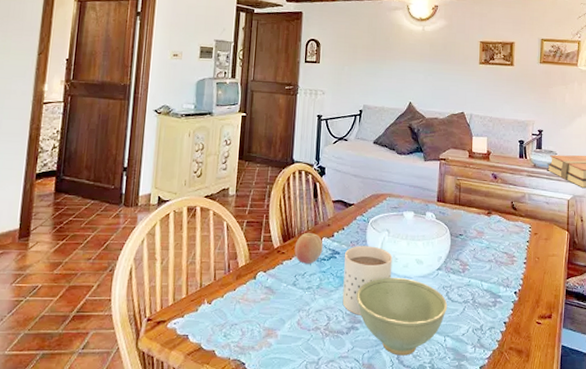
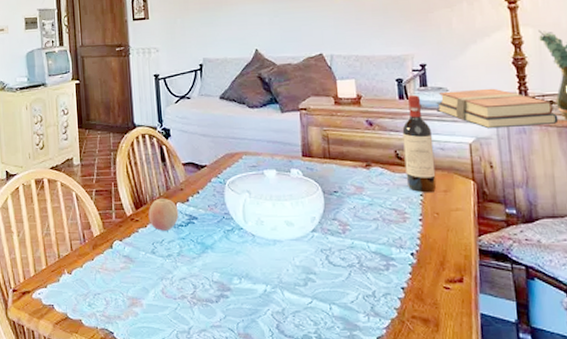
mug: present [342,246,393,315] -> none [202,209,259,283]
bowl: present [356,277,448,356] -> none [221,241,330,325]
wine bottle: none [517,154,542,240] -> present [402,94,437,193]

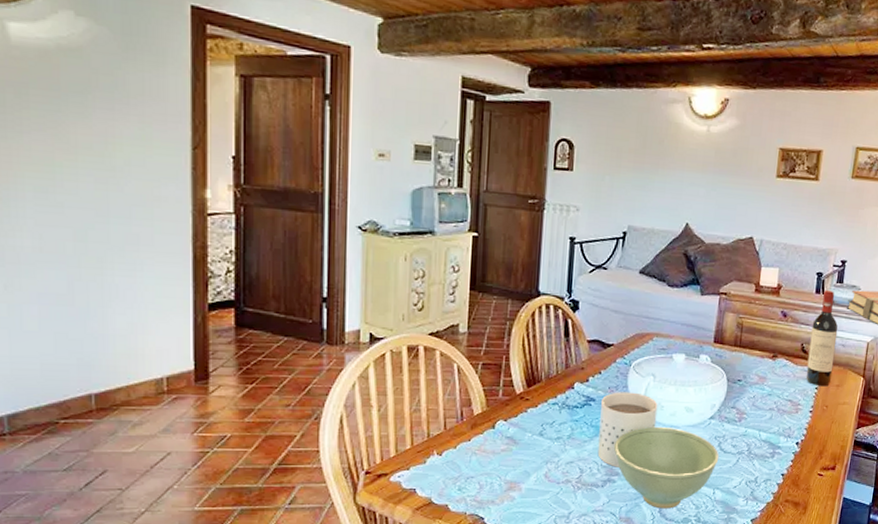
fruit: present [148,198,179,231] -> none [540,376,576,412]
mug: none [202,209,259,283] -> present [597,392,658,467]
bowl: none [221,241,330,325] -> present [613,426,720,509]

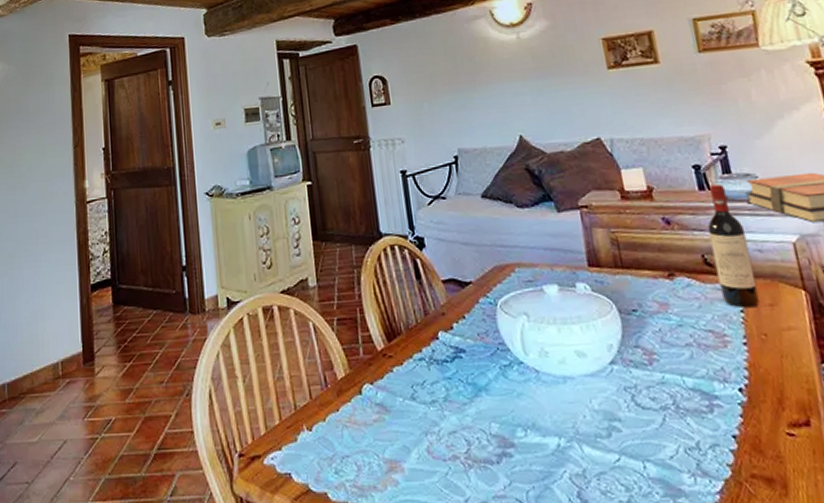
mug: present [597,392,658,467] -> none [472,337,545,436]
bowl: present [613,426,720,509] -> none [499,378,638,492]

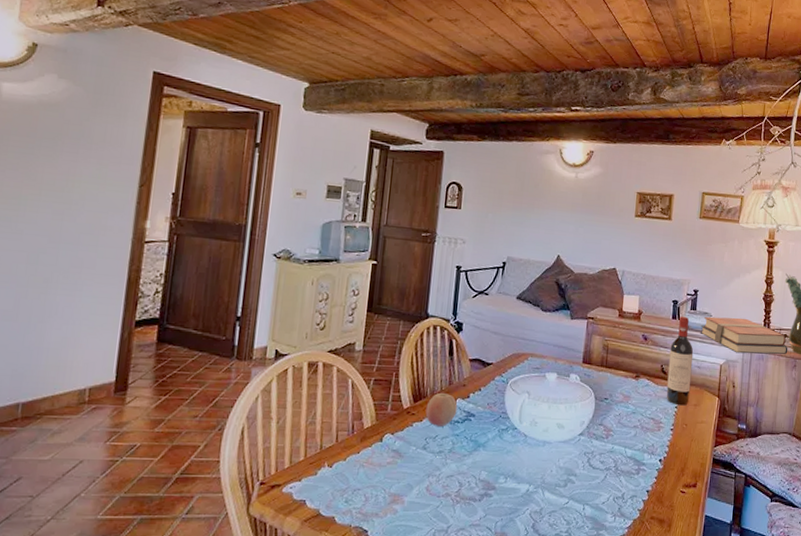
fruit: none [403,325,442,369] -> present [425,392,458,426]

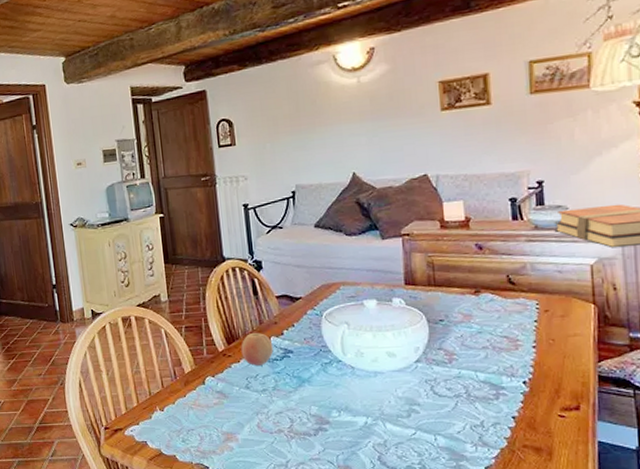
wine bottle: present [666,316,694,406] -> none [515,214,553,319]

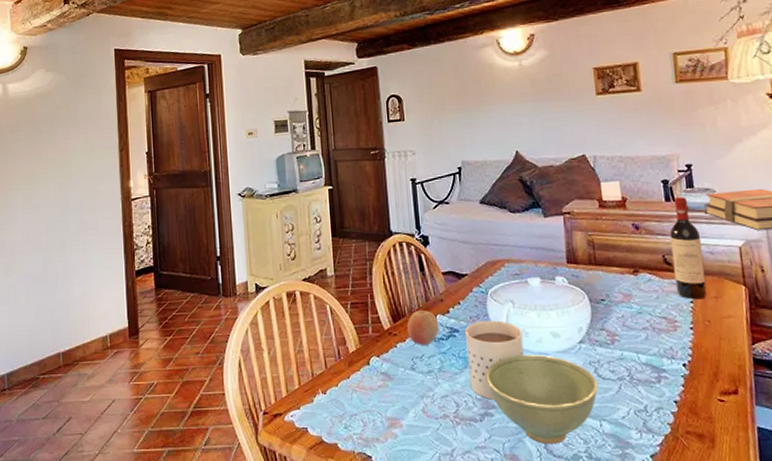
mug: none [298,341,359,416] -> present [464,320,524,400]
bowl: none [319,373,435,457] -> present [484,354,599,444]
wine bottle: none [515,214,553,319] -> present [669,196,708,300]

